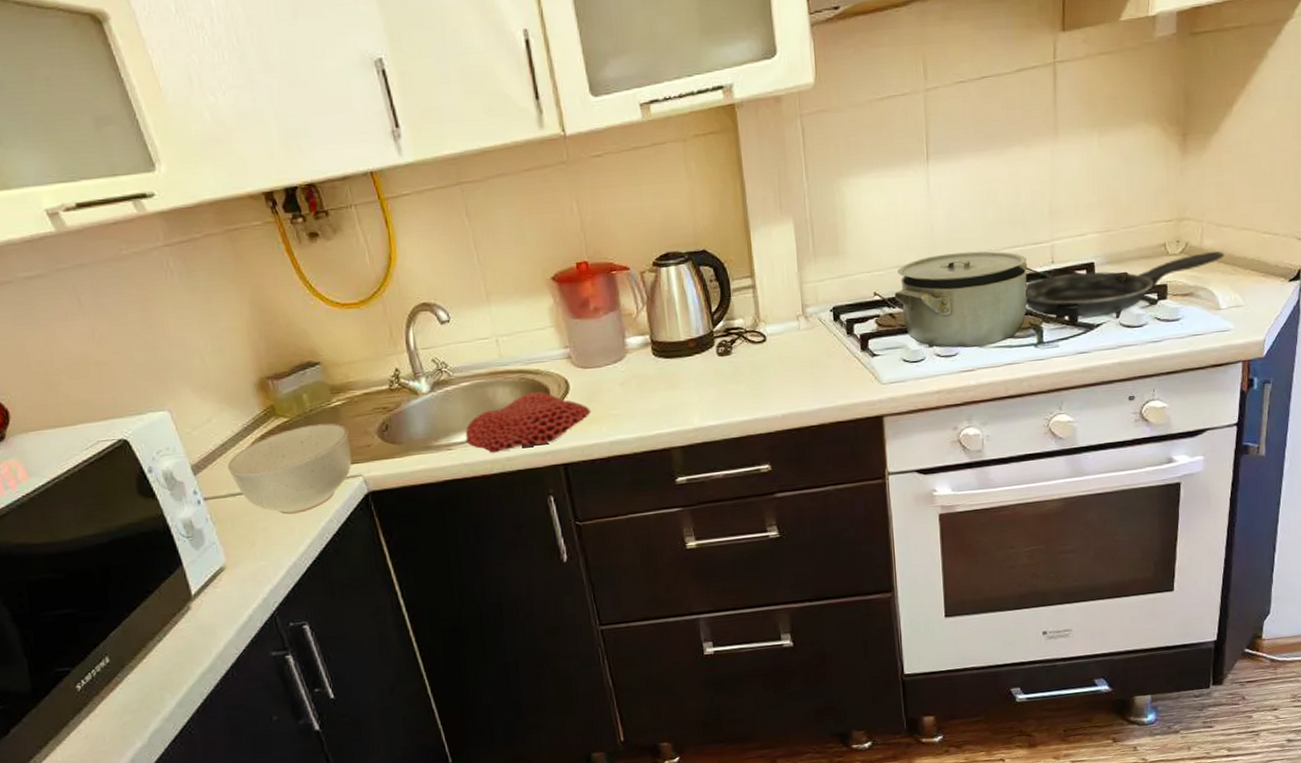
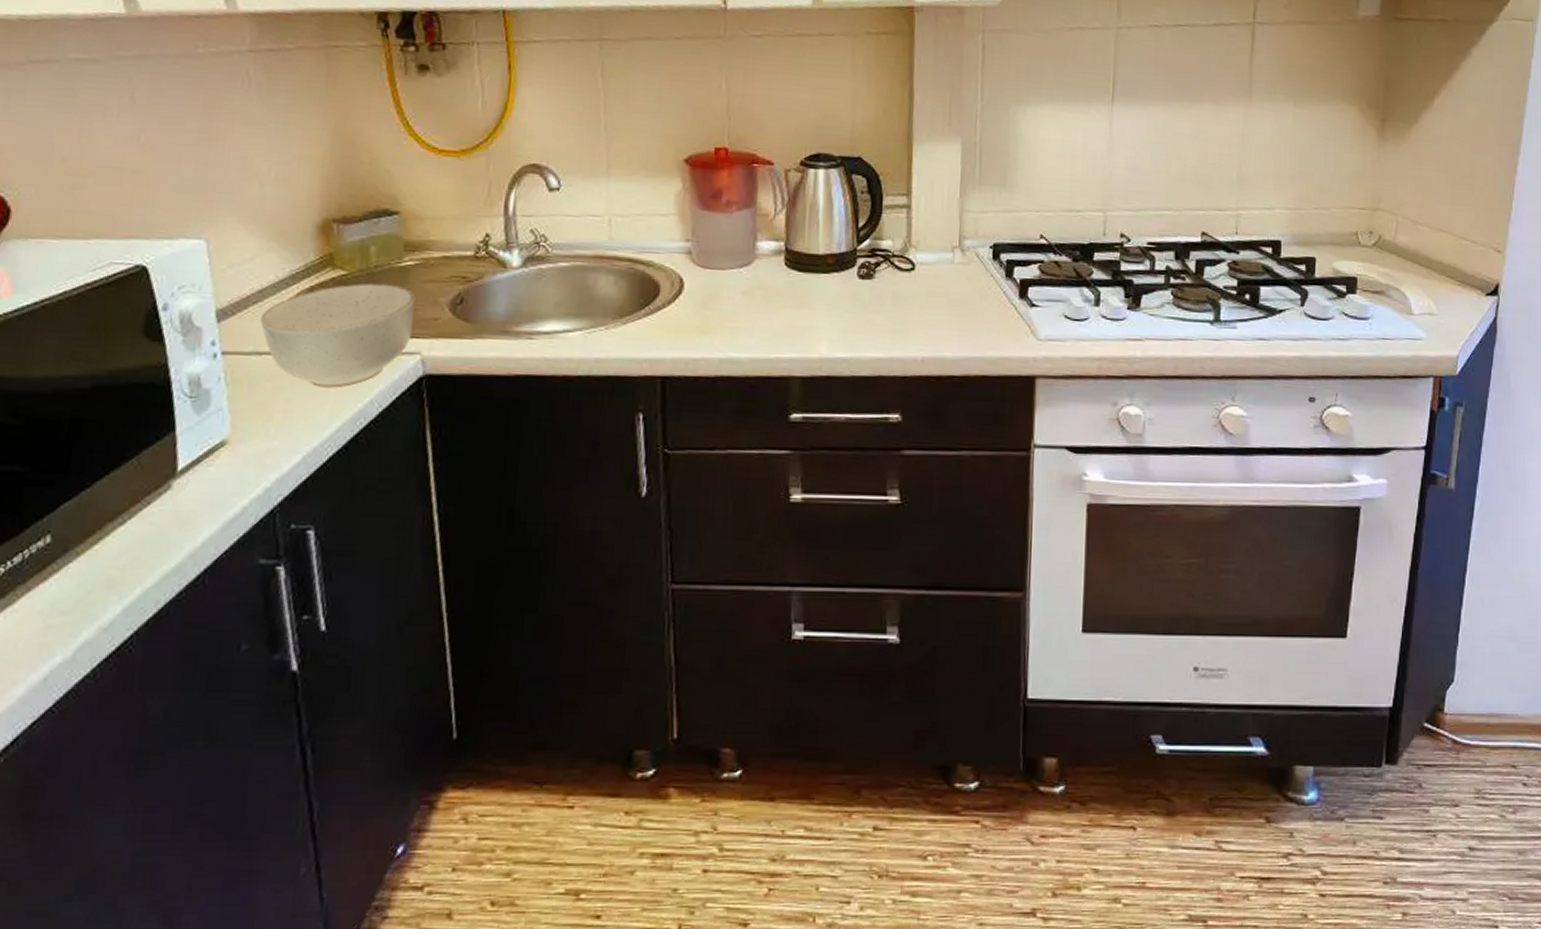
sponge: present [465,391,591,453] -> none [552,286,704,351]
saucepan: present [894,251,1028,348] -> none [1062,204,1210,315]
frying pan: present [1025,251,1225,318] -> none [1204,248,1419,301]

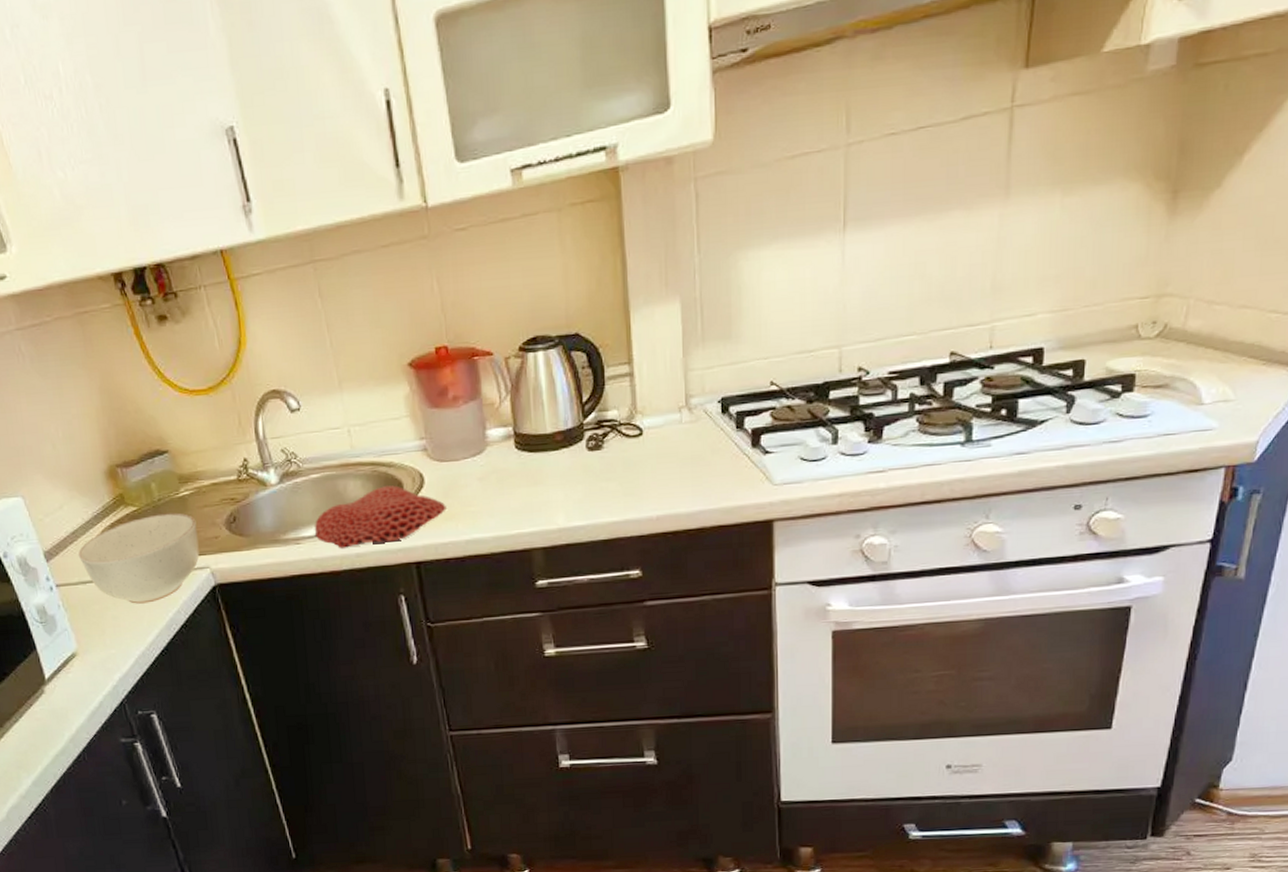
sponge: none [552,286,704,351] -> present [314,485,446,548]

